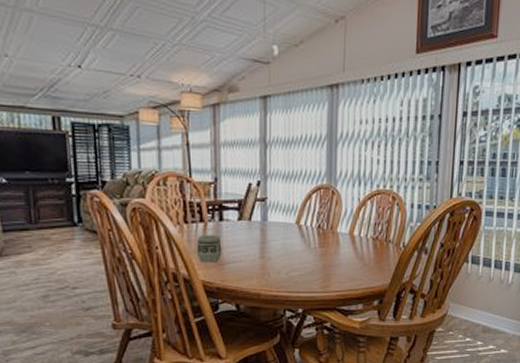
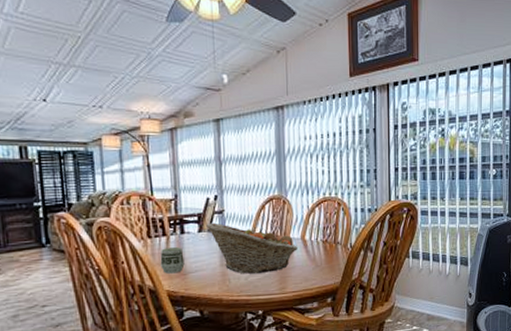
fruit basket: none [247,211,345,269] -> present [206,222,297,274]

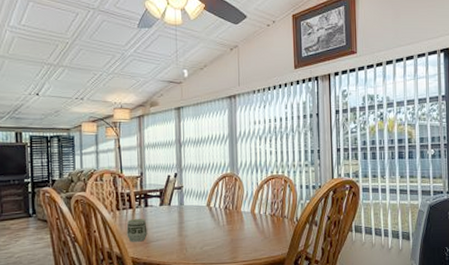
fruit basket: present [206,222,297,274] -> none [167,197,248,244]

